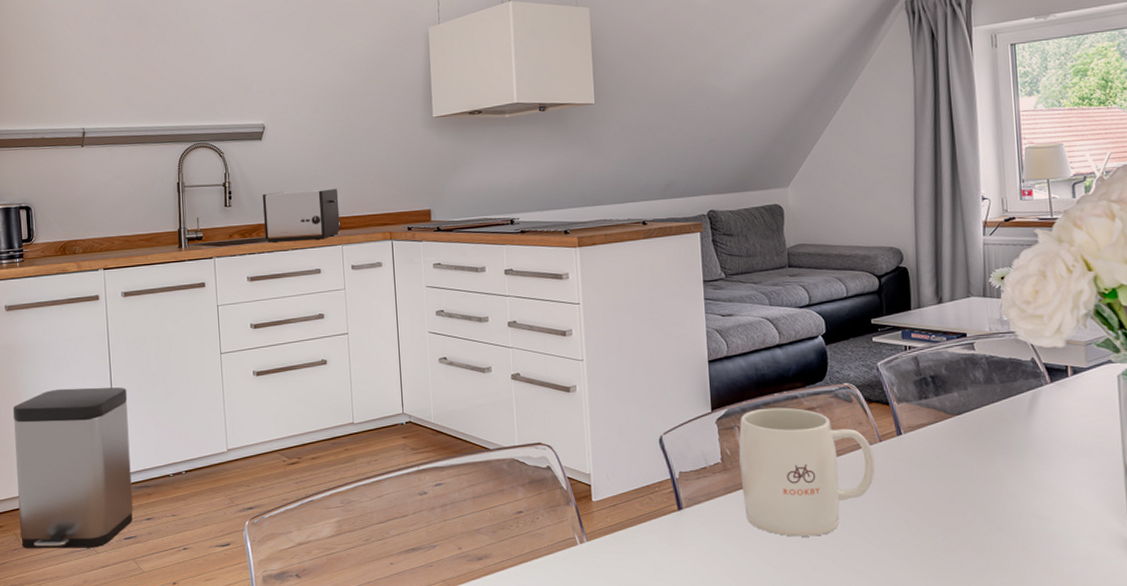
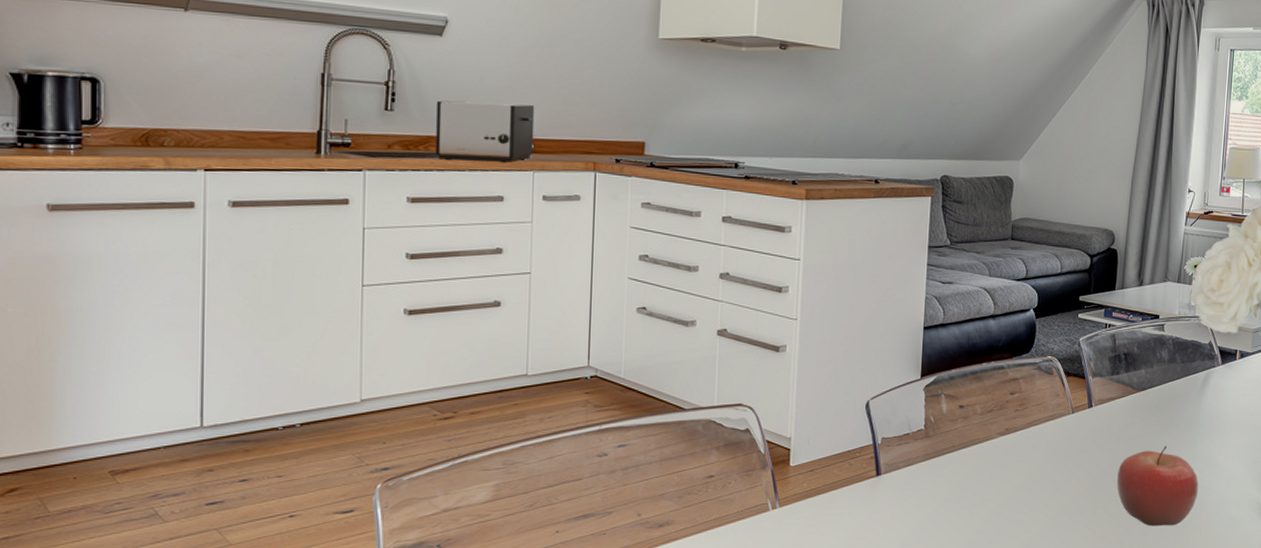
pedal bin: present [12,387,133,549] -> none [48,316,226,517]
mug: present [738,407,876,537] -> none [941,377,1066,503]
fruit: none [940,473,1043,563] -> present [1116,445,1199,527]

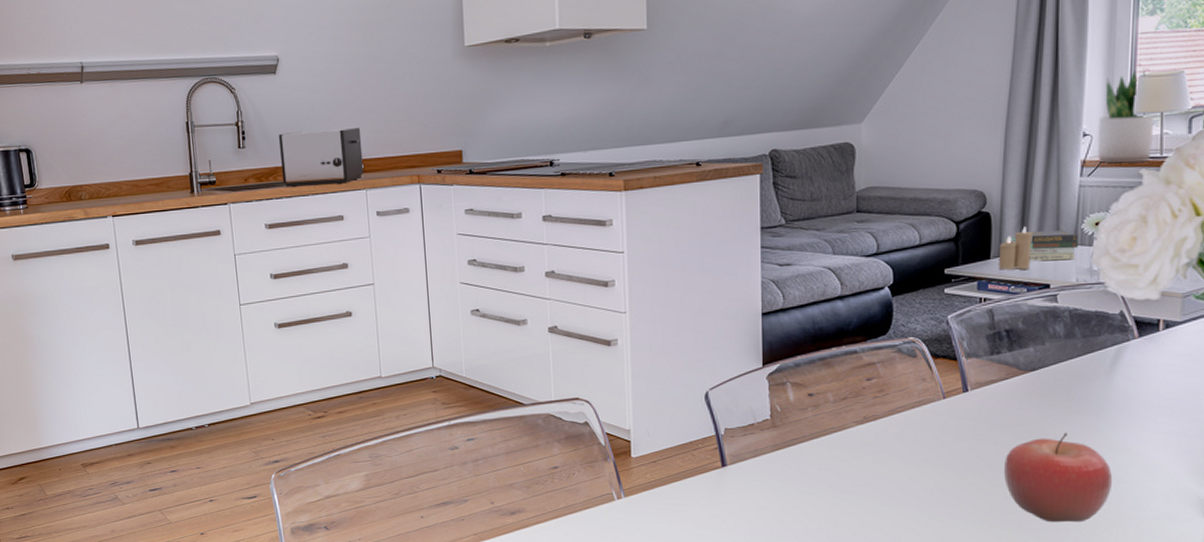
candle: none [1121,264,1148,301] -> present [998,227,1033,270]
books: none [1127,268,1182,296] -> present [1005,230,1079,262]
planter: none [1198,142,1239,218] -> present [1097,70,1155,164]

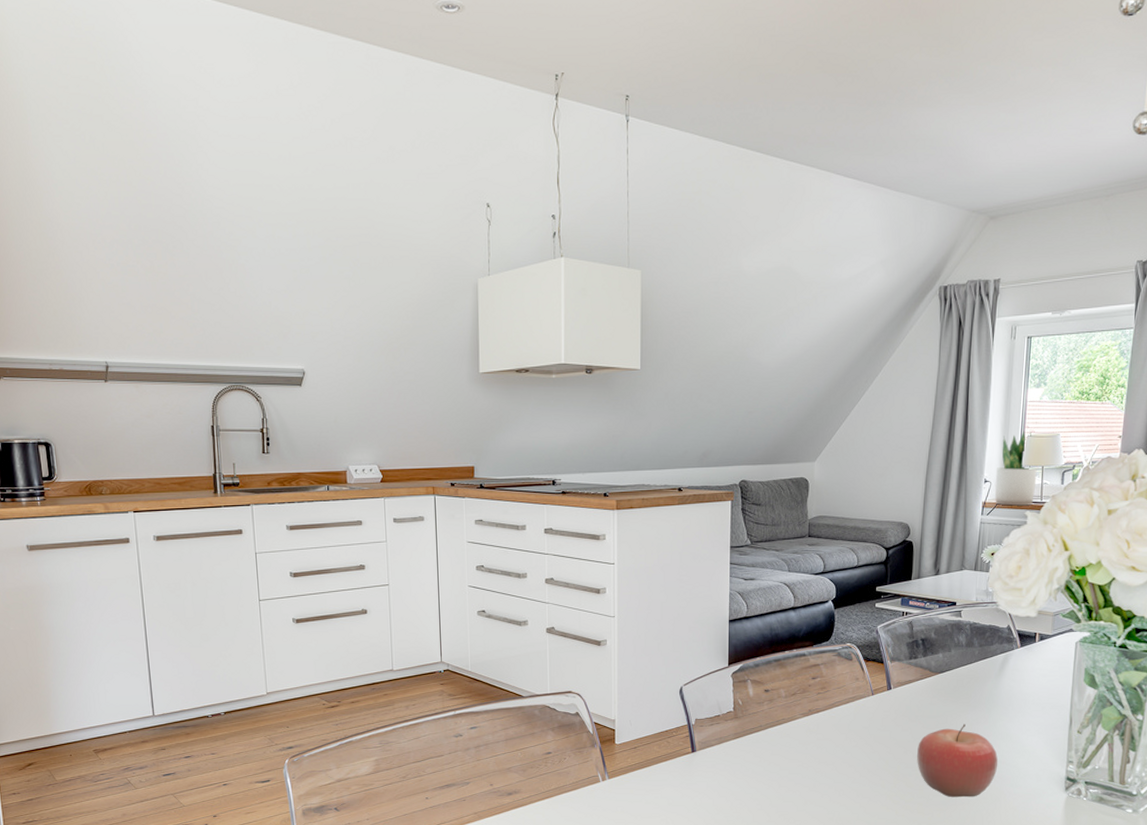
toaster: present [278,127,364,188] -> none [301,440,383,493]
candle: present [998,227,1033,270] -> none [917,554,944,589]
books: present [1005,230,1079,262] -> none [923,558,979,583]

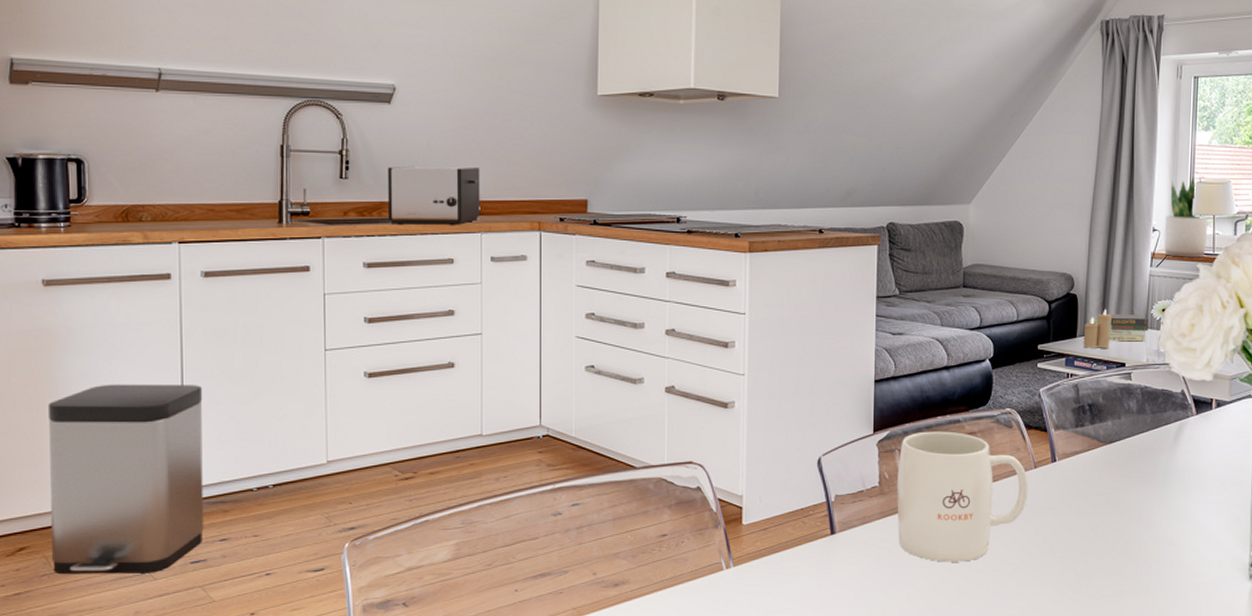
pedal bin: none [40,630,172,785] -> present [47,384,204,575]
toaster: none [301,440,383,493] -> present [387,165,480,226]
mug: none [749,664,867,776] -> present [897,431,1029,562]
fruit: present [916,723,998,798] -> none [1084,501,1176,588]
candle: none [917,554,944,589] -> present [1083,309,1112,348]
books: none [923,558,979,583] -> present [1089,313,1149,342]

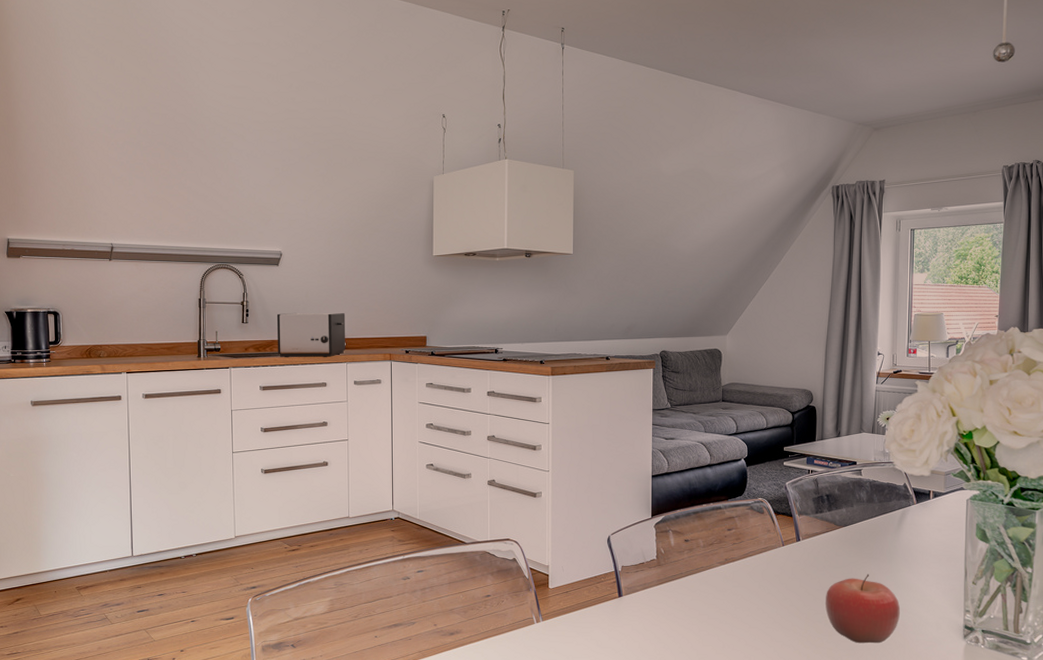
pedal bin: present [47,384,204,575] -> none [35,478,146,619]
mug: present [897,431,1029,562] -> none [671,516,778,620]
candle: present [1083,309,1112,348] -> none [821,418,845,450]
fruit: none [1084,501,1176,588] -> present [825,574,901,644]
books: present [1089,313,1149,342] -> none [825,421,876,445]
planter: present [1164,176,1209,258] -> none [887,310,925,376]

